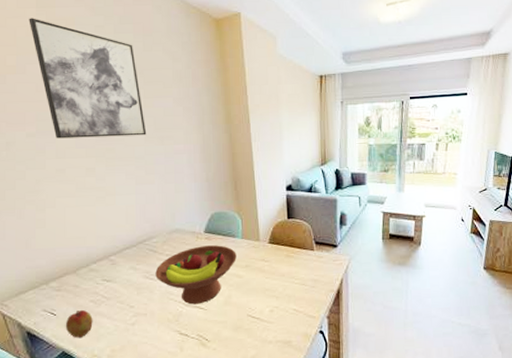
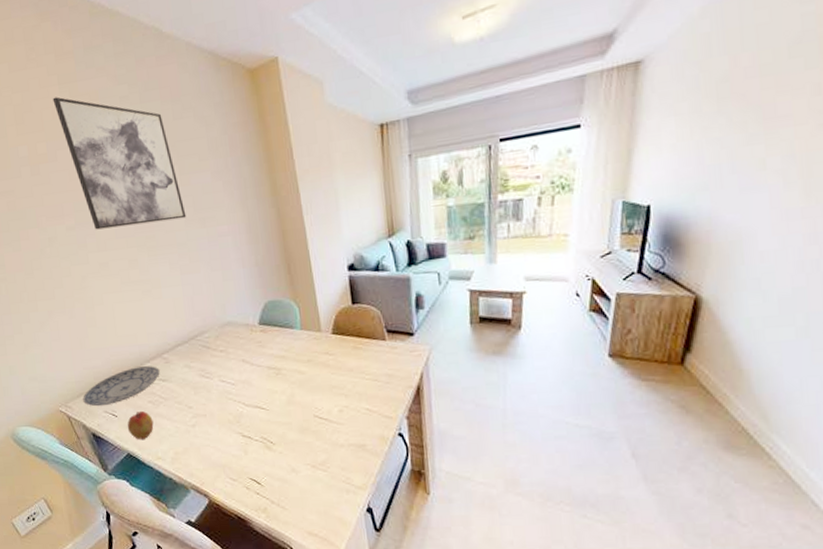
plate: none [22,267,105,305] -> present [83,366,160,407]
fruit bowl: present [155,245,237,305] -> none [210,338,297,405]

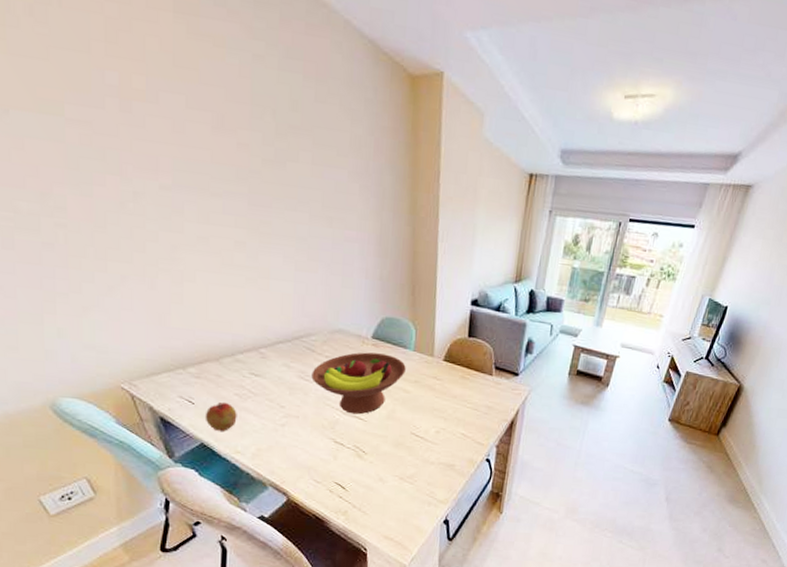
wall art: present [52,97,187,230] -> none [163,25,312,212]
plate: present [83,366,160,407] -> none [154,356,253,391]
fruit bowl: none [210,338,297,405] -> present [311,352,406,415]

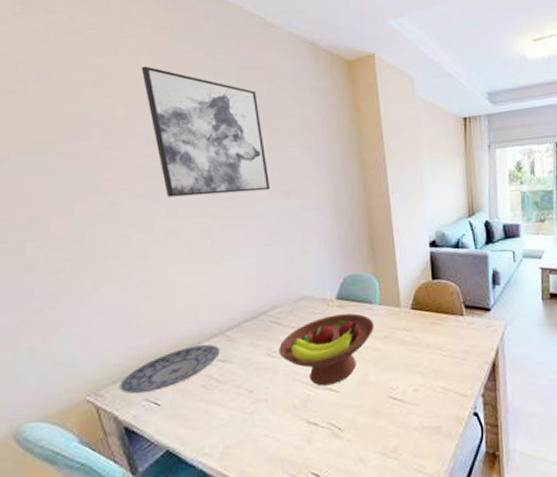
plate: none [154,356,253,391] -> present [120,344,220,394]
wall art: none [163,25,312,212] -> present [141,66,270,197]
apple: present [205,402,237,431] -> none [170,397,204,433]

